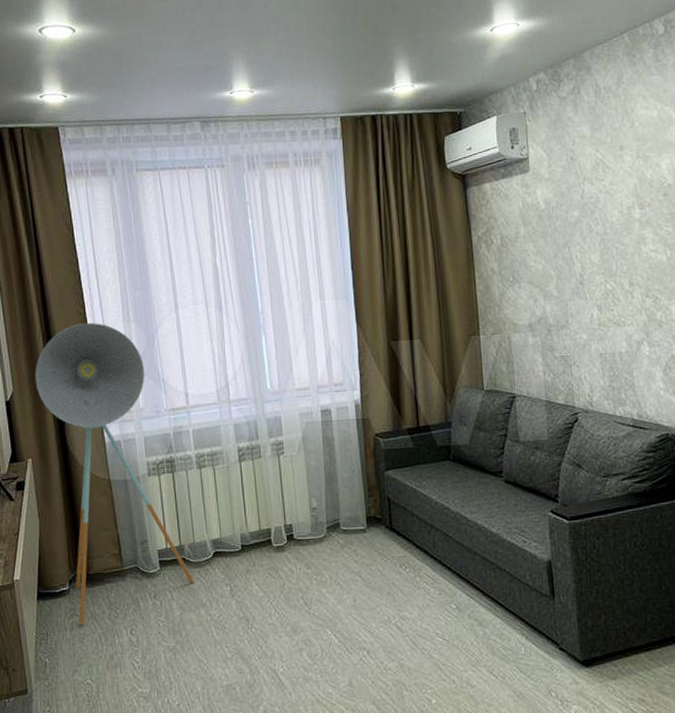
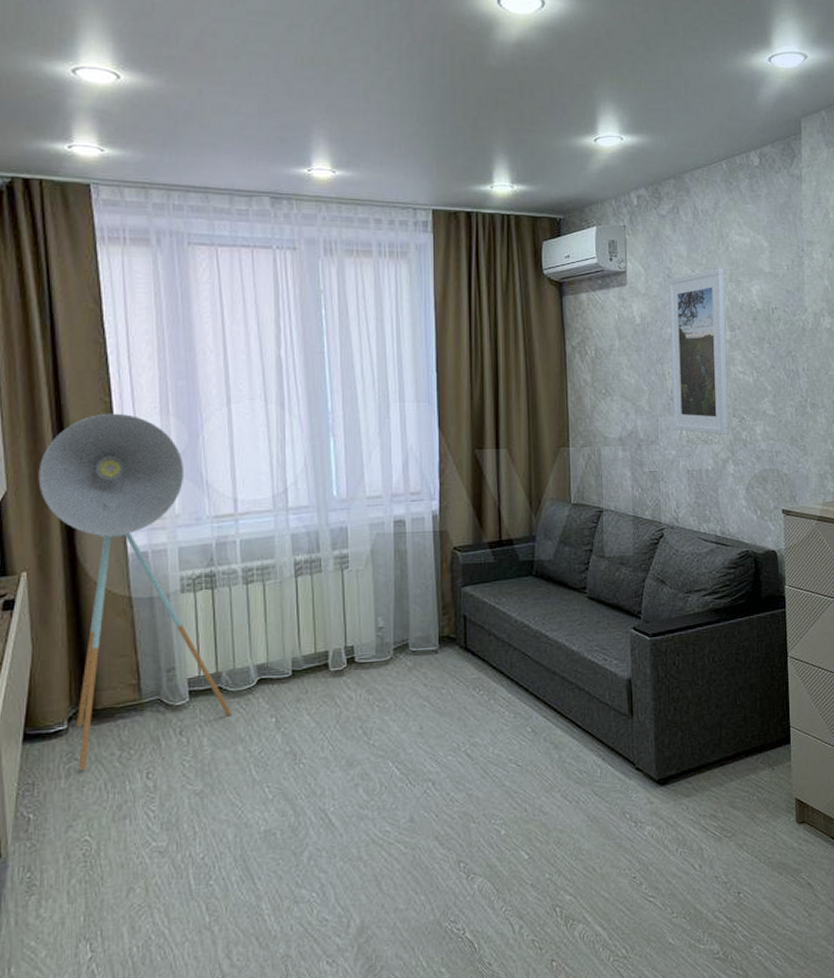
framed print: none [572,145,643,316] -> present [668,268,729,434]

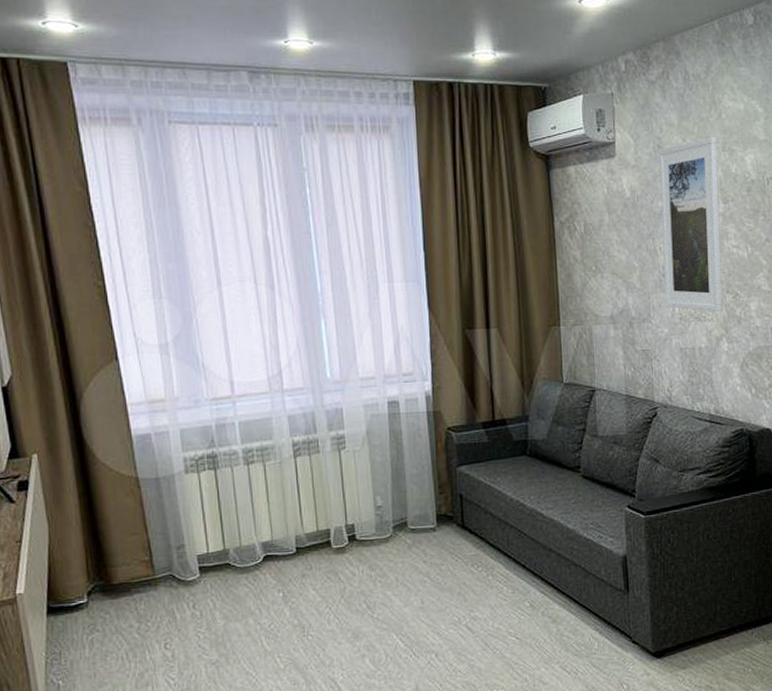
floor lamp: present [38,413,232,771] -> none [40,297,241,641]

